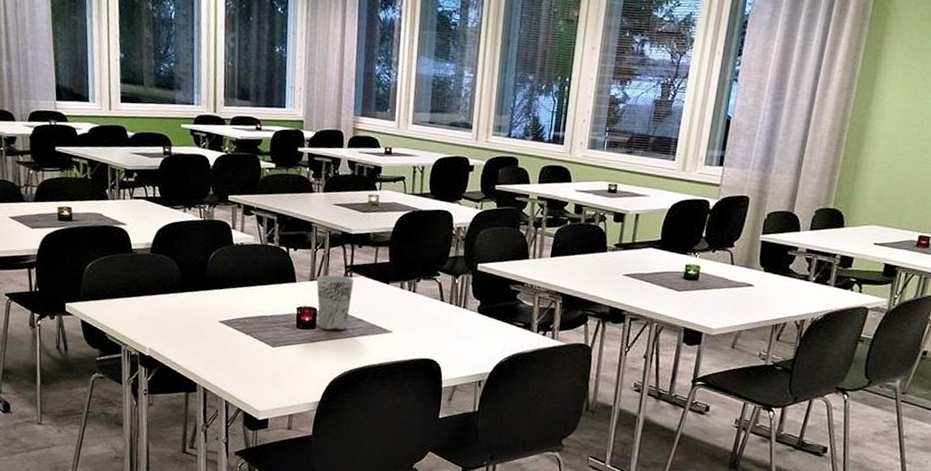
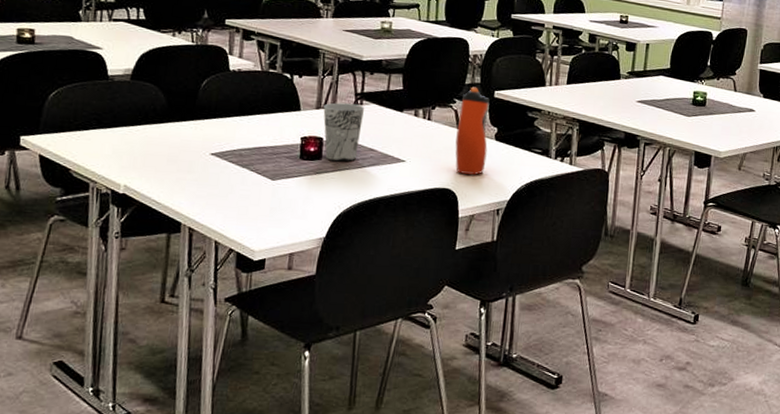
water bottle: none [439,259,473,347] -> present [455,86,490,175]

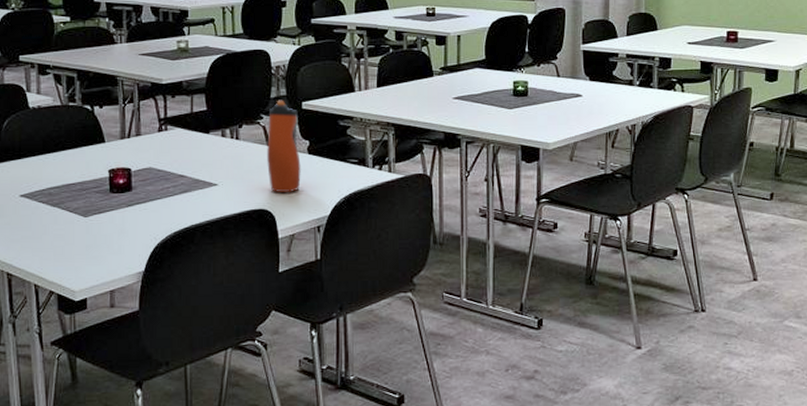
cup: present [323,102,364,162] -> none [128,130,169,192]

